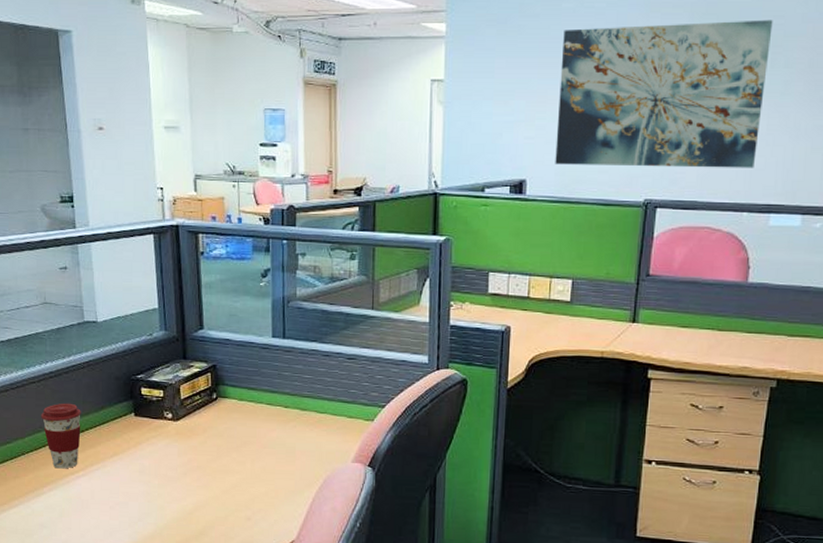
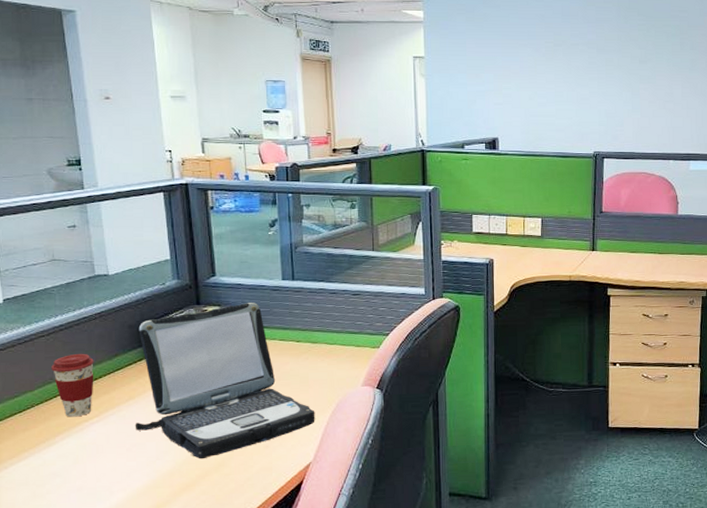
laptop: none [118,360,301,526] -> present [135,303,315,459]
wall art: present [555,19,773,168] -> none [520,13,679,126]

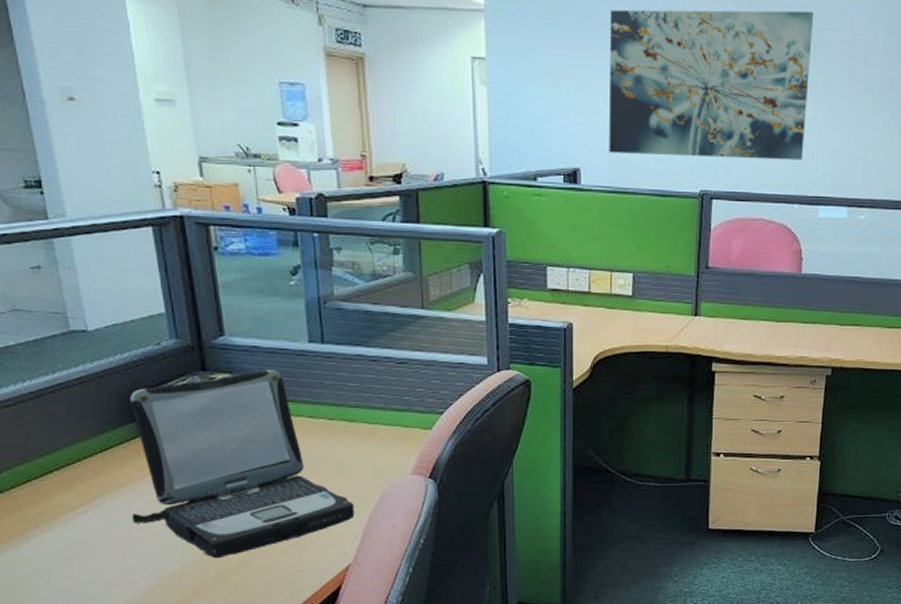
coffee cup: present [51,353,94,417] -> none [22,428,78,506]
wall art: none [520,13,679,126] -> present [608,9,814,161]

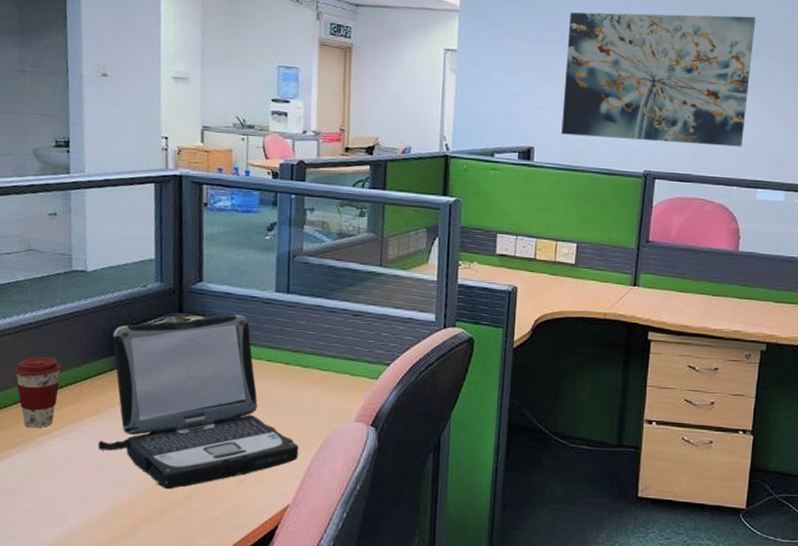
coffee cup: none [22,428,78,506] -> present [14,356,61,428]

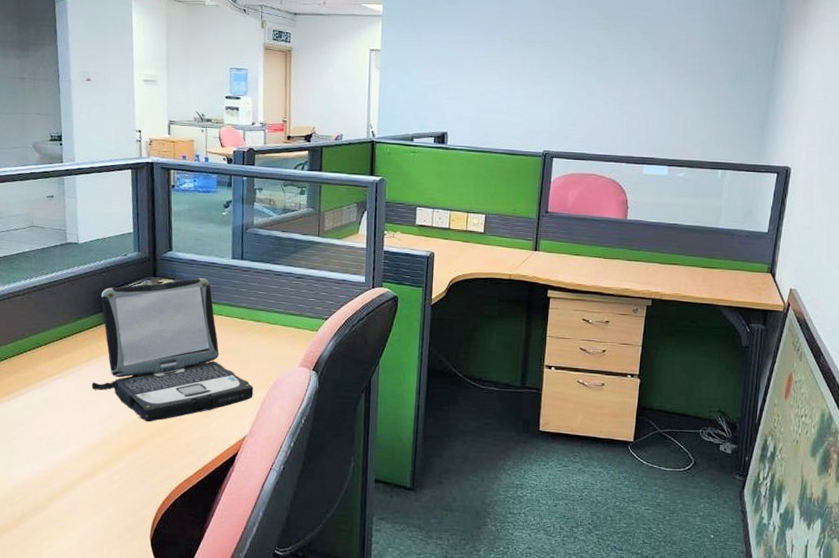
coffee cup: present [14,356,61,428] -> none [24,313,61,372]
wall art: present [561,12,756,147] -> none [471,12,642,128]

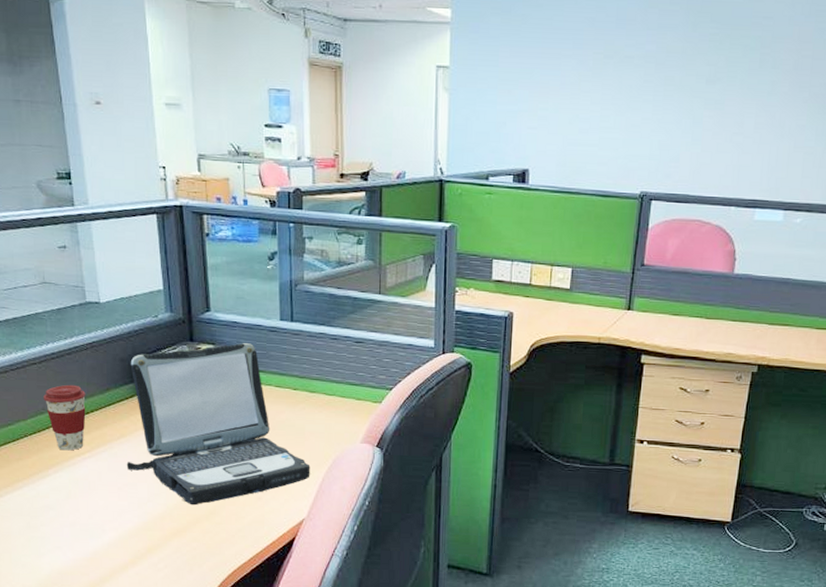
coffee cup: none [24,313,61,372] -> present [43,384,86,451]

